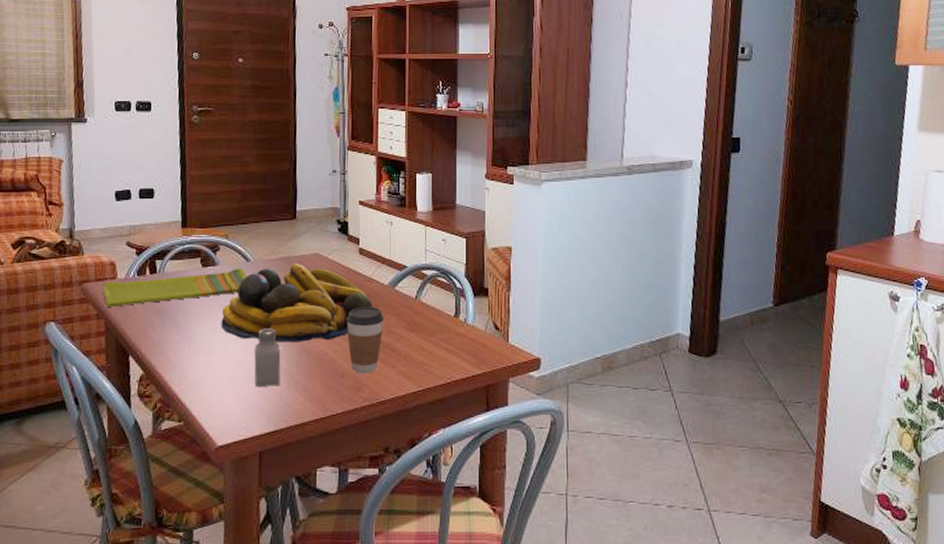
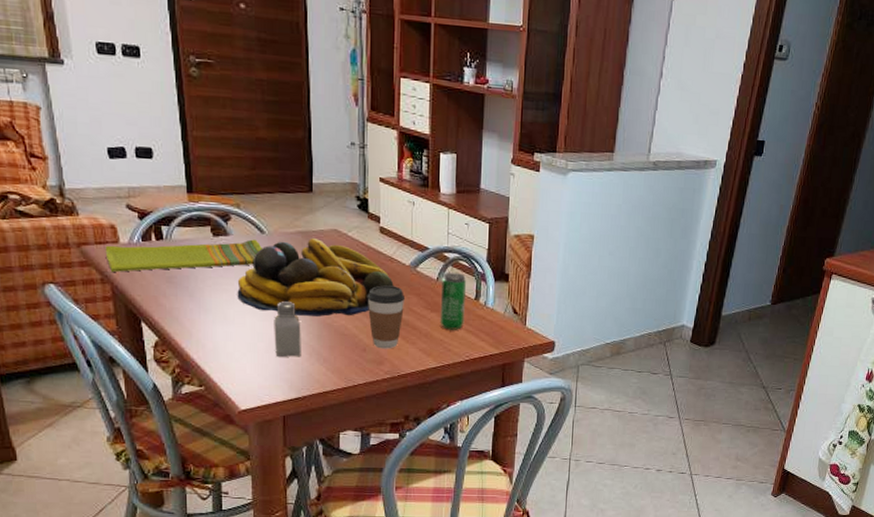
beverage can: none [419,289,445,350] -> present [439,272,466,330]

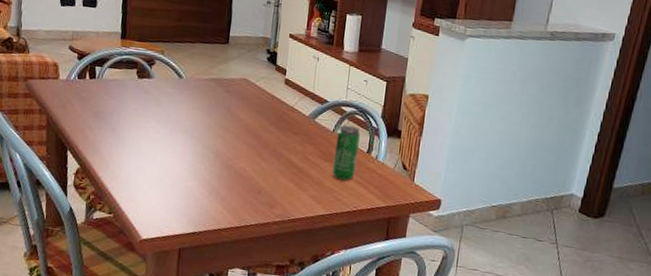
dish towel: present [105,239,262,272] -> none [46,80,179,106]
fruit bowl: present [237,238,394,317] -> none [152,85,293,160]
saltshaker: present [274,301,301,358] -> none [179,141,205,194]
coffee cup: present [367,285,406,349] -> none [266,133,302,194]

